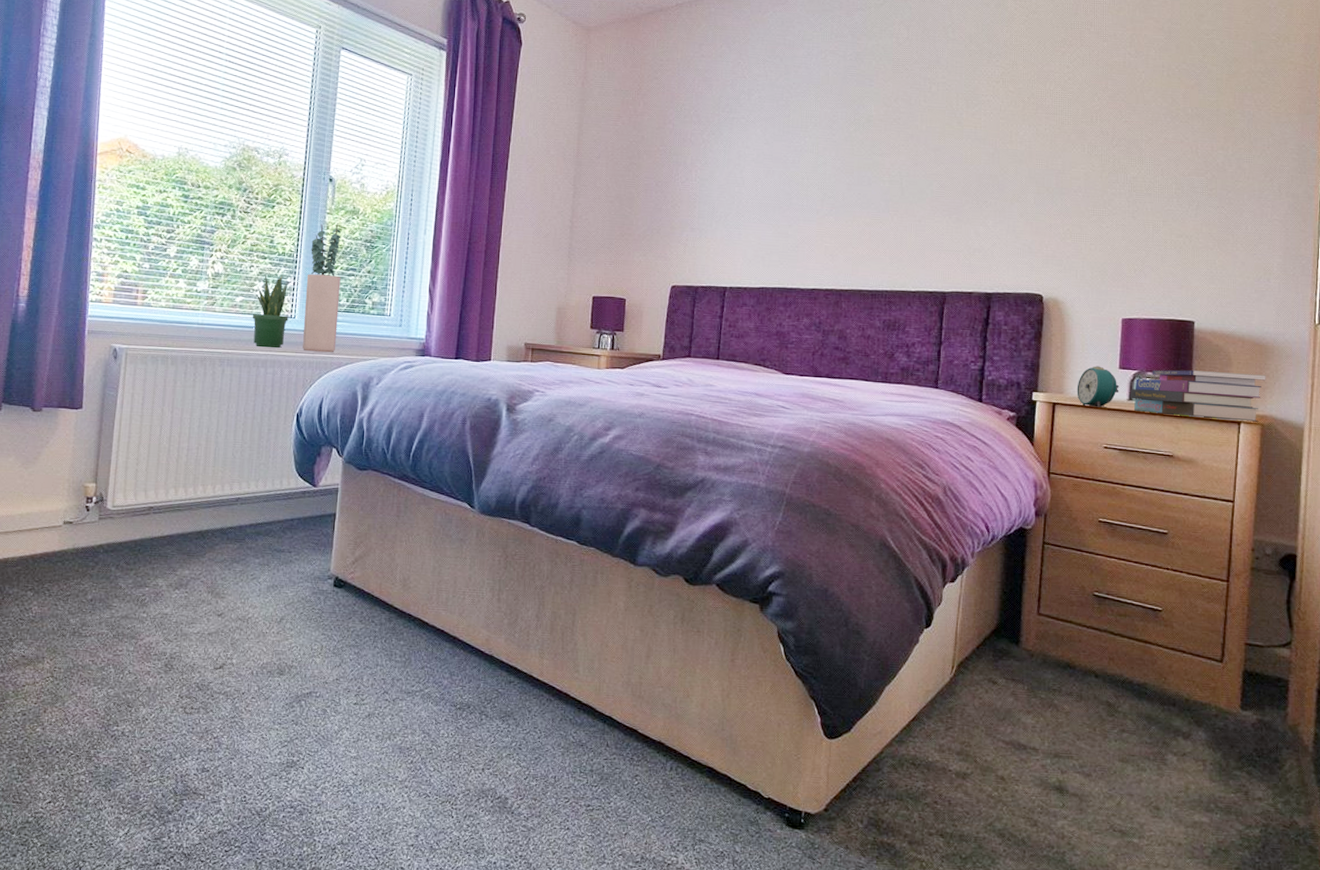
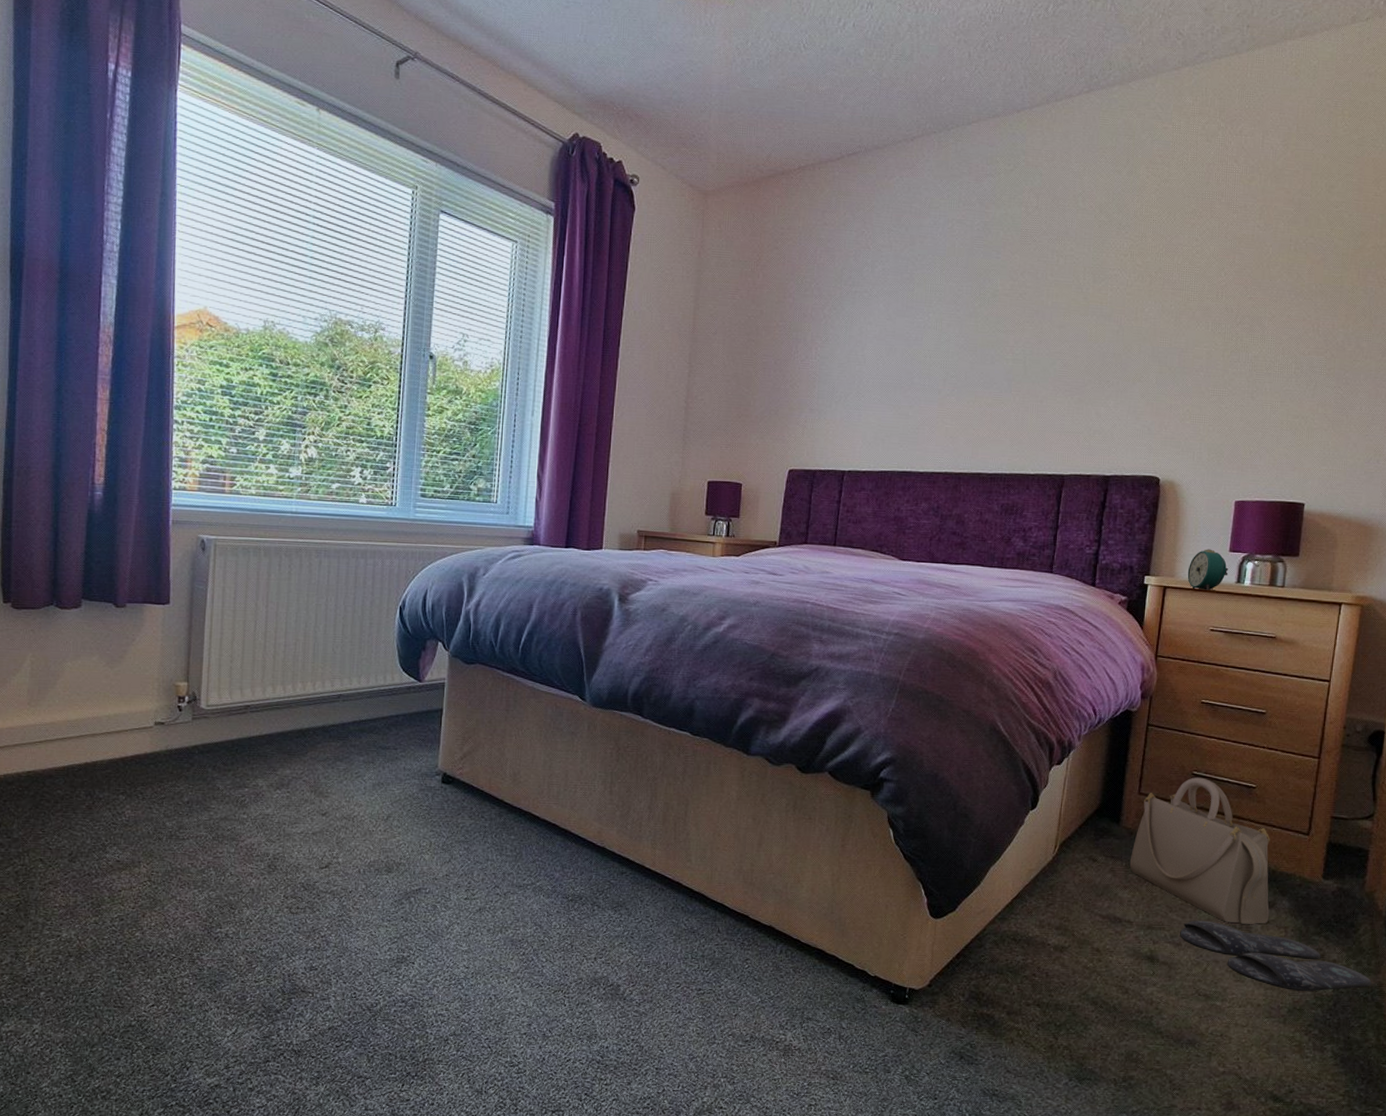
planter: present [252,274,289,349] -> none [349,459,389,538]
vase: present [302,223,341,353] -> none [404,404,444,543]
handbag: none [1032,598,1185,756] -> present [1129,777,1270,924]
slippers: none [1089,749,1303,831] -> present [1180,920,1372,991]
books: present [1130,370,1266,422] -> none [1238,552,1369,603]

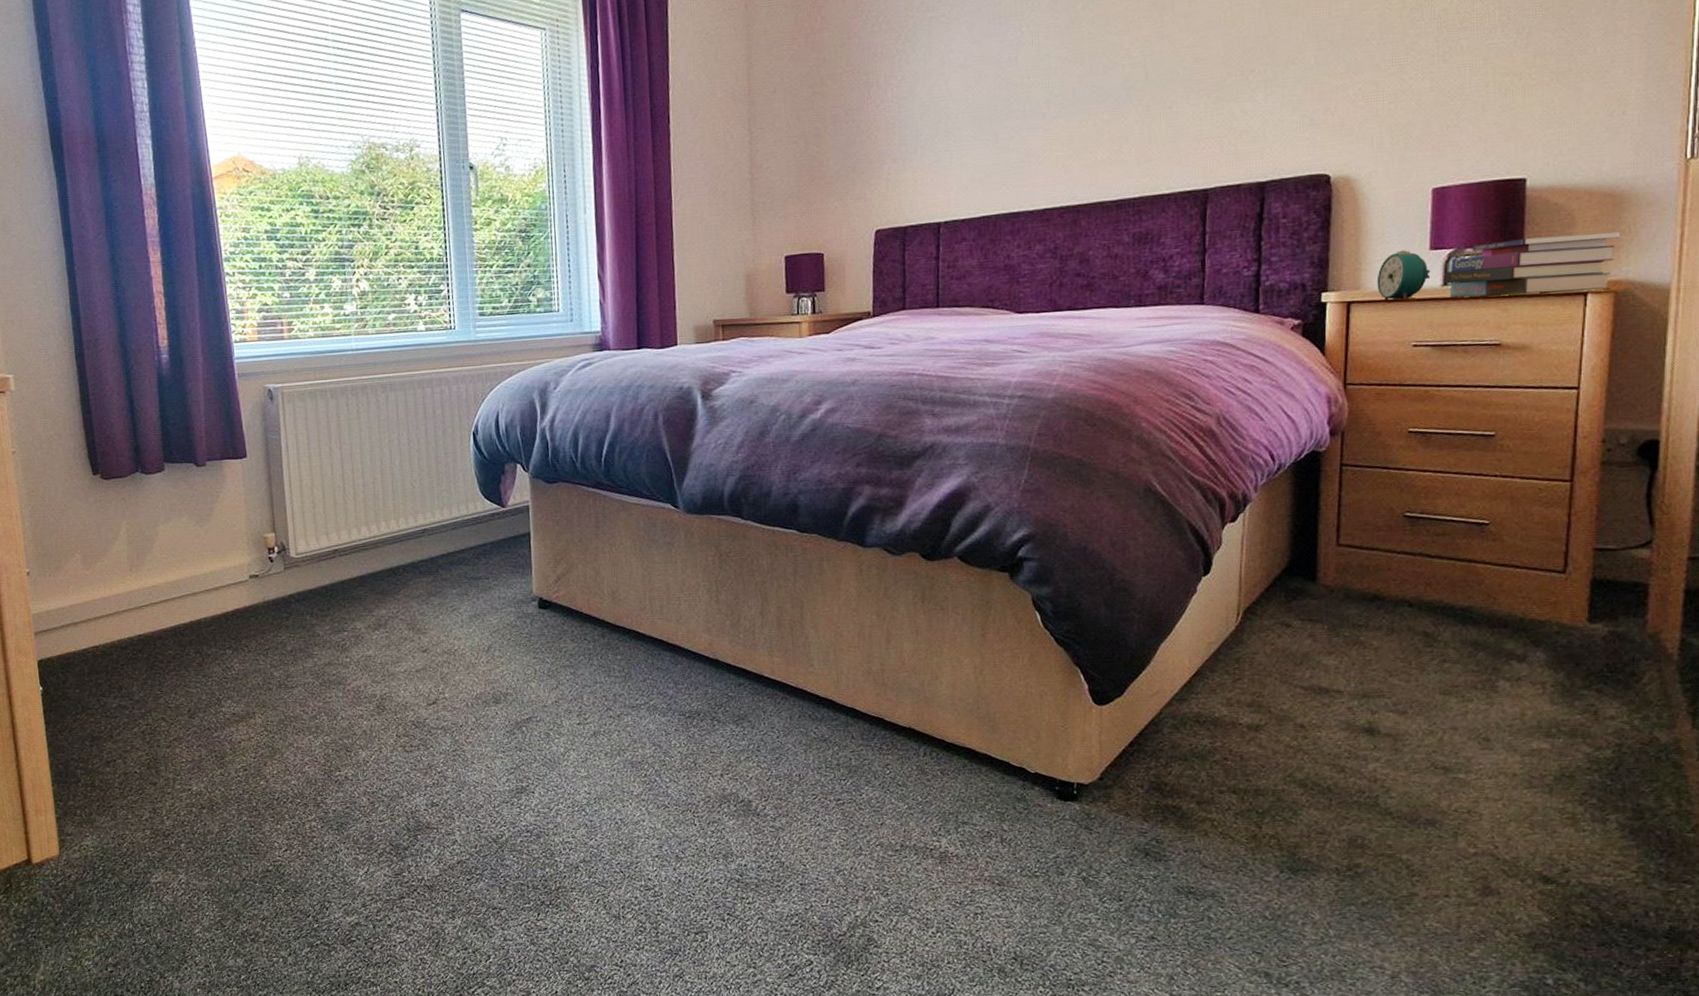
handbag: present [1129,777,1270,924] -> none [1333,519,1520,683]
slippers: present [1180,920,1372,991] -> none [1405,683,1665,755]
books: none [1238,552,1369,603] -> present [1444,231,1620,297]

